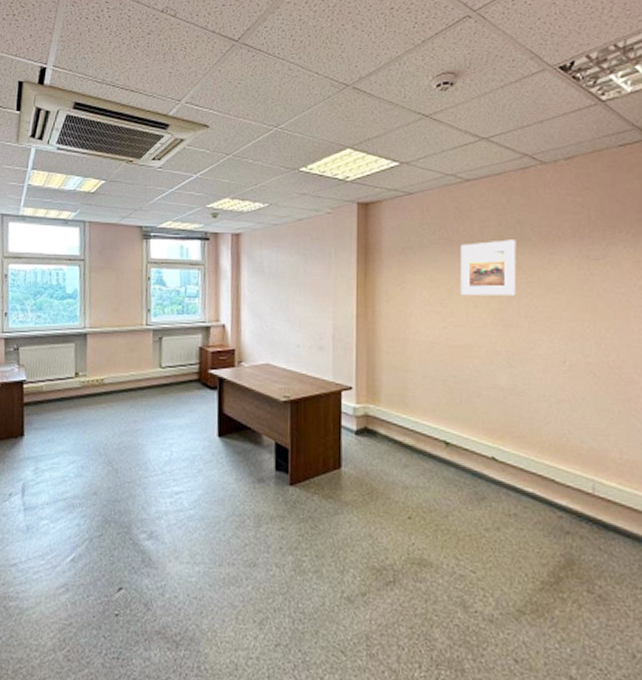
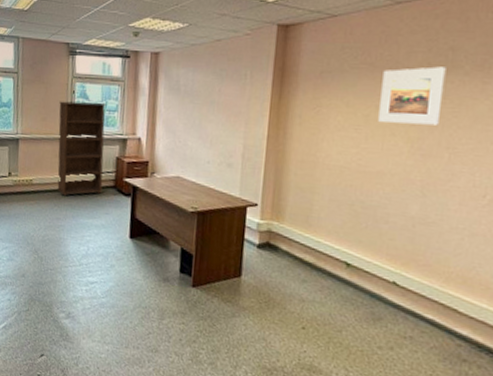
bookcase: none [133,288,186,395] -> present [57,101,106,196]

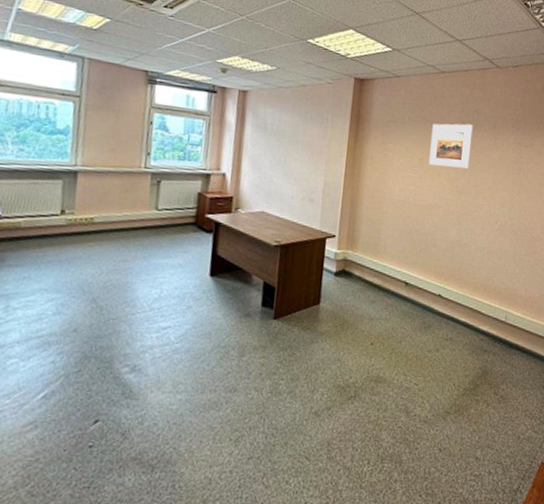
bookcase: present [57,101,106,196] -> none [126,131,188,235]

